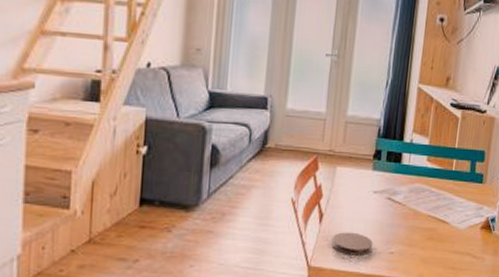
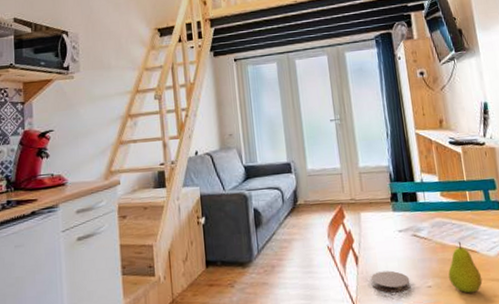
fruit: none [413,210,446,263] -> present [448,241,483,293]

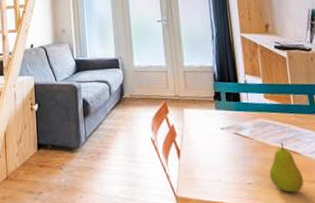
coaster: present [370,270,411,293] -> none [192,165,231,186]

